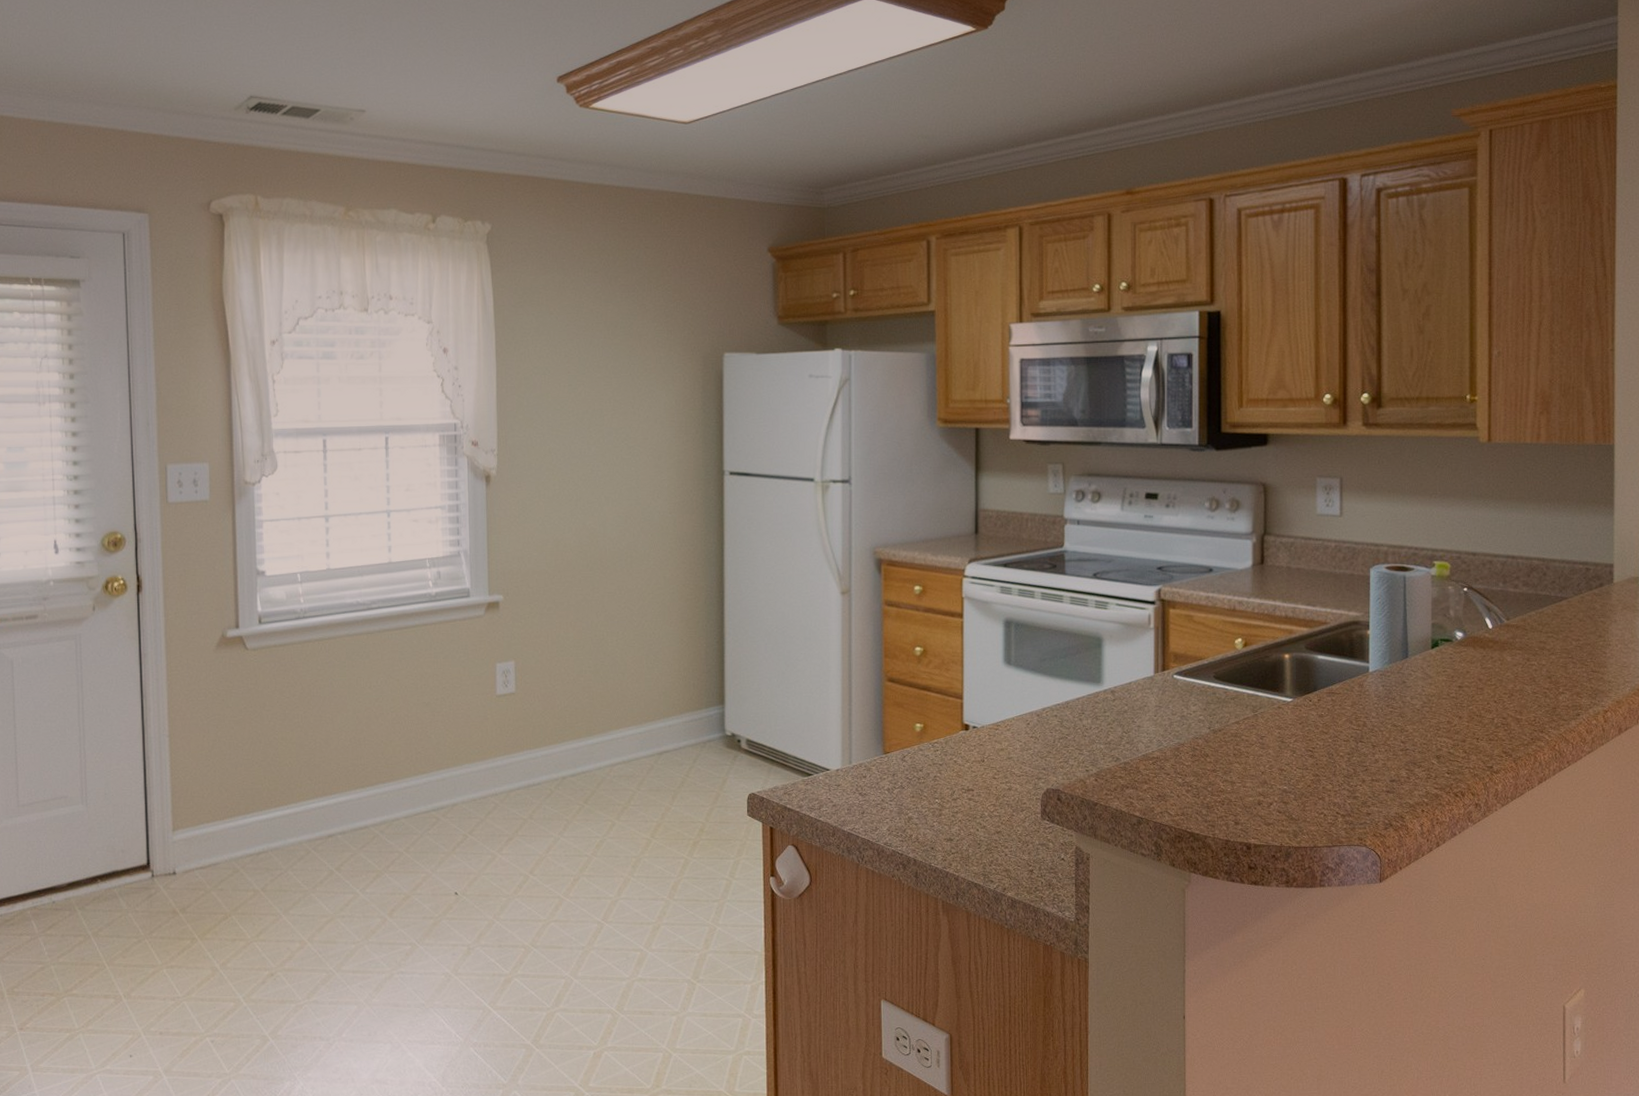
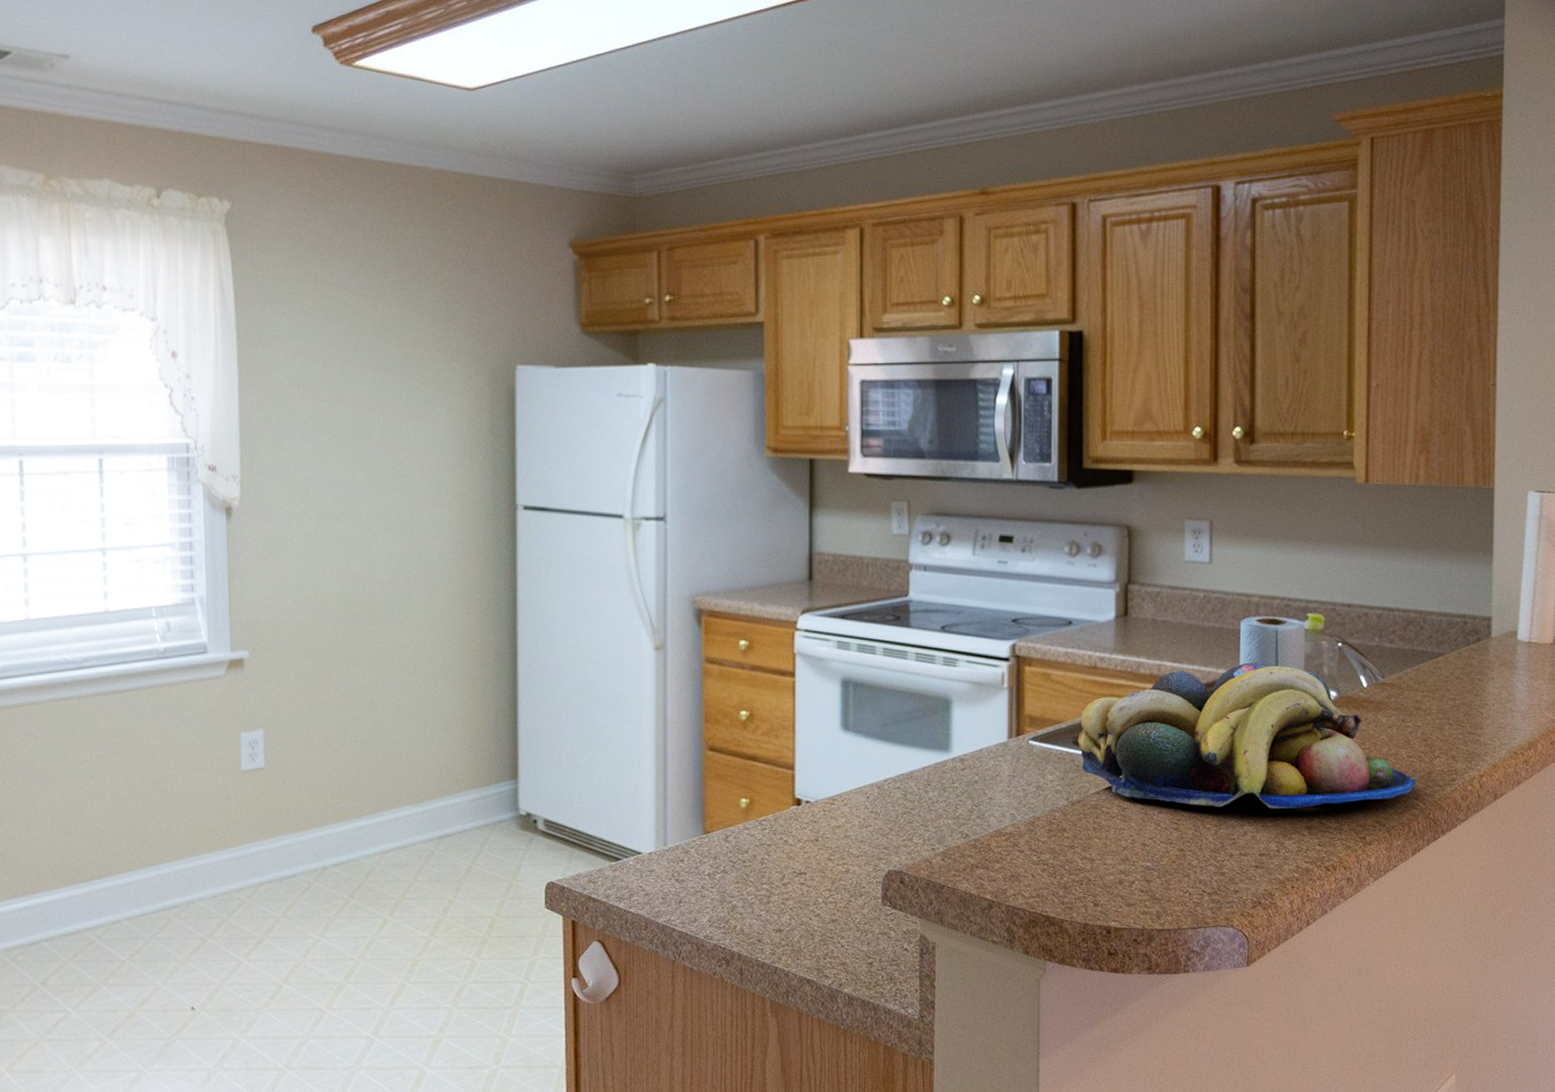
fruit bowl: none [1219,605,1541,739] -> present [1078,662,1416,809]

